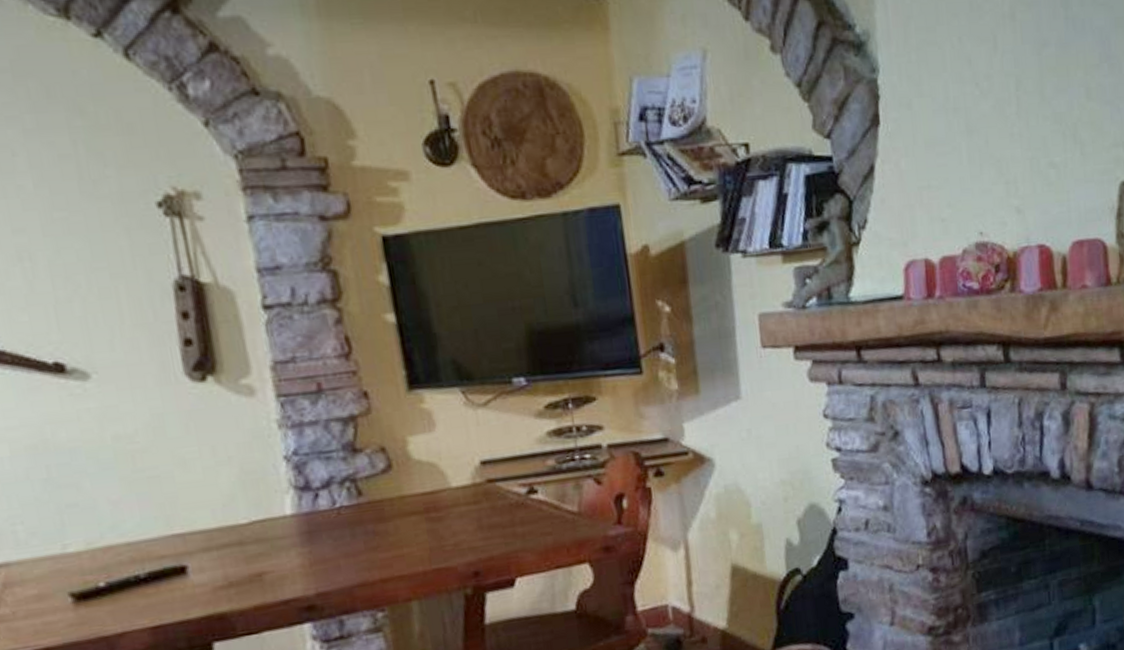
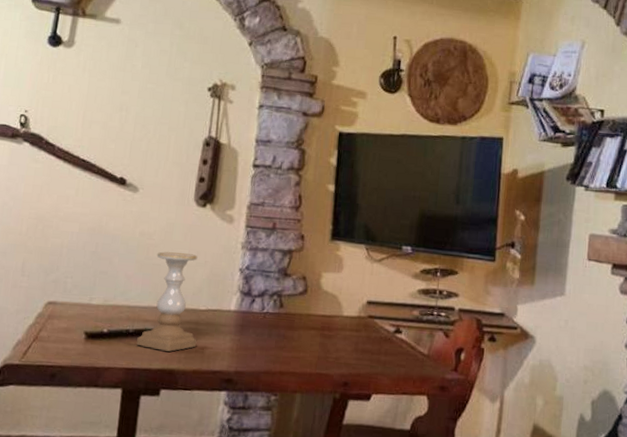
candle holder: none [149,450,250,594] -> present [136,251,198,352]

